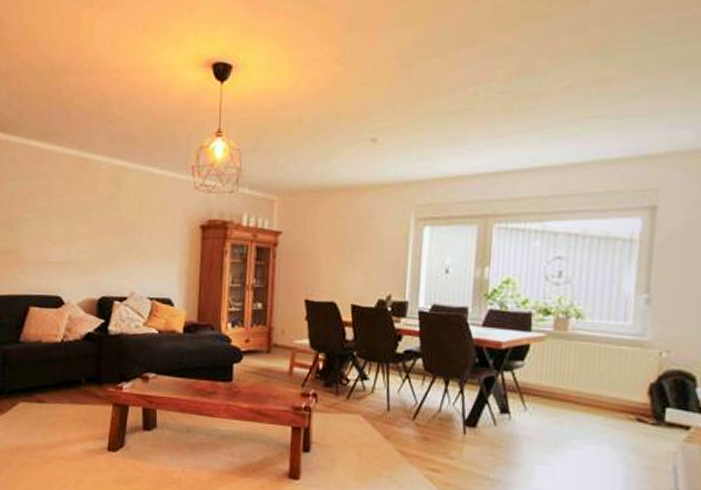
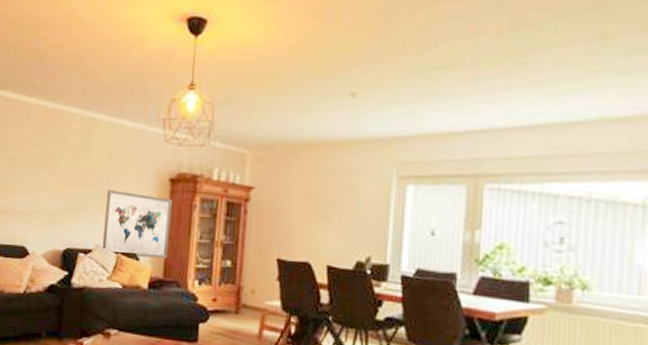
wall art: none [137,238,203,303] -> present [102,190,172,258]

